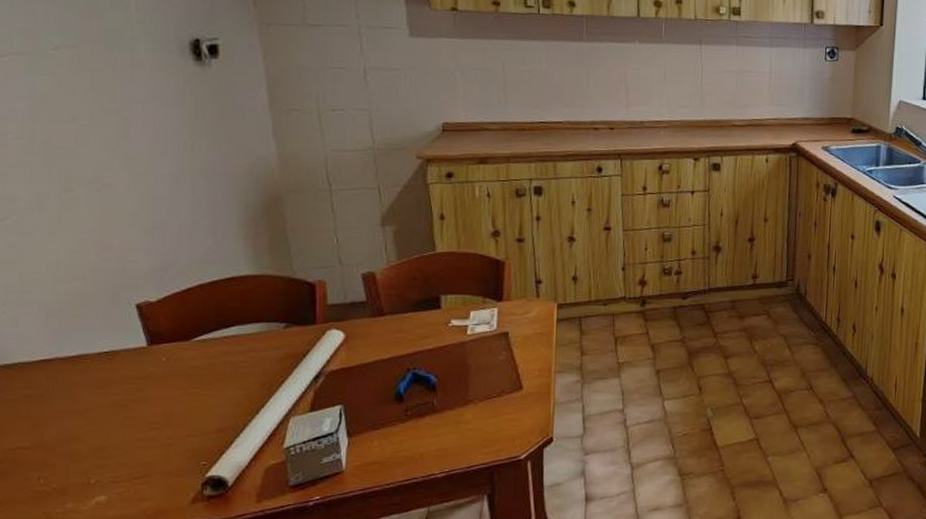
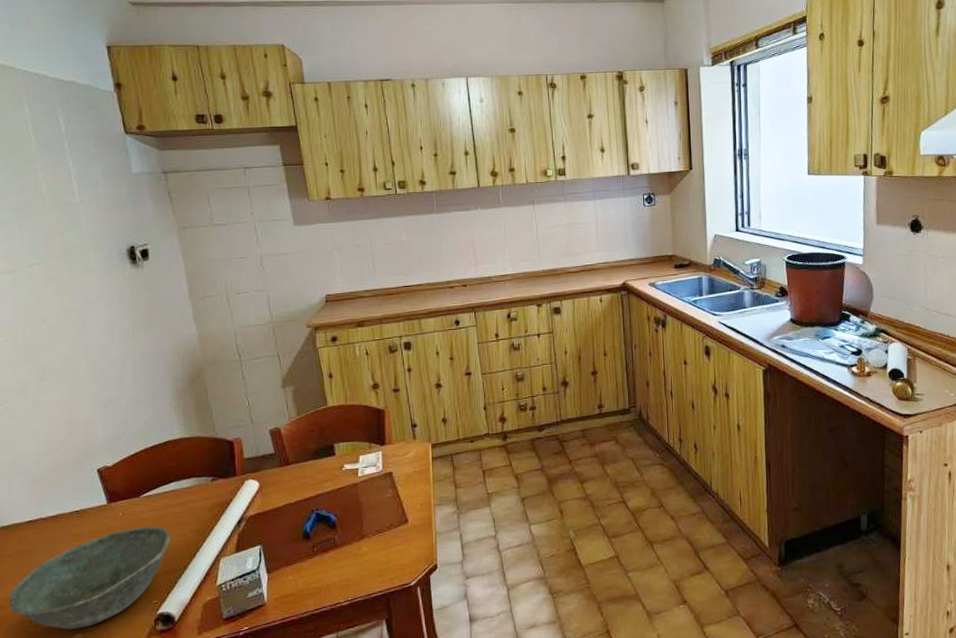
bowl: none [8,375,228,490] -> present [8,526,171,630]

